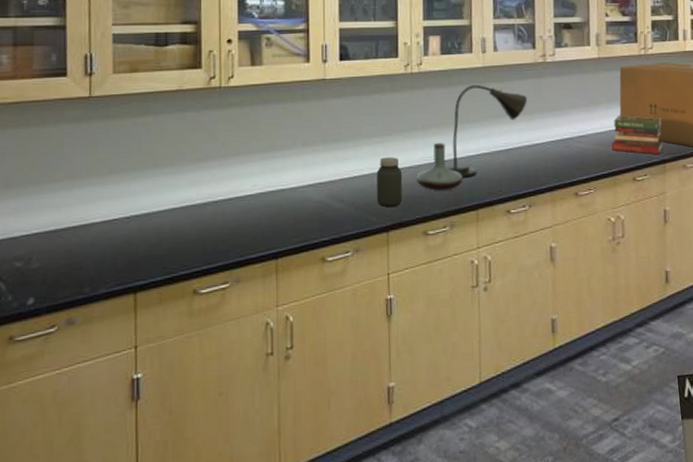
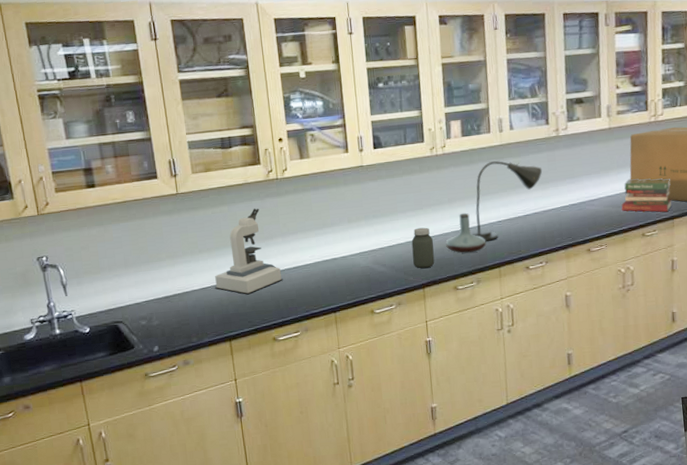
microscope: none [124,122,215,232] -> present [215,208,284,295]

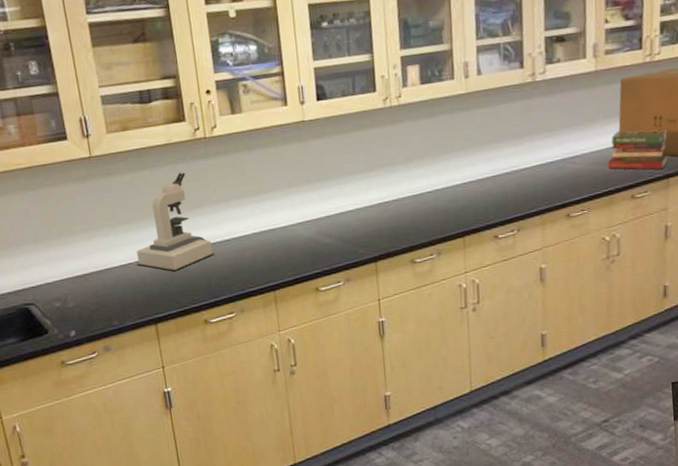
jar: present [411,227,435,269] -> none [361,191,389,240]
flask: present [445,212,486,253] -> none [401,174,449,221]
desk lamp: present [469,160,543,241] -> none [428,112,516,207]

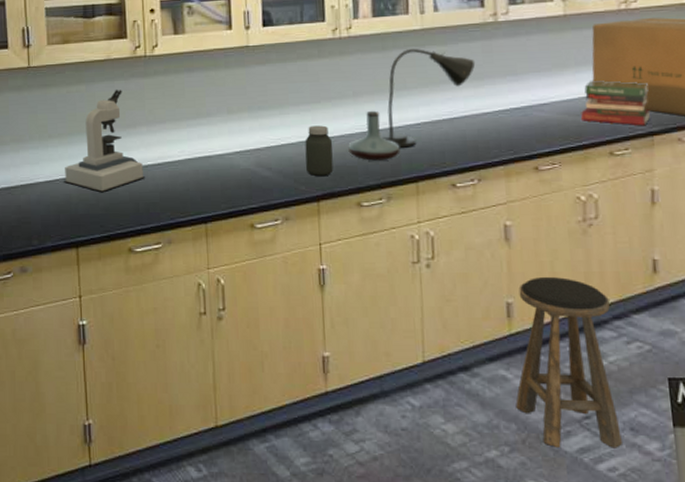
jar: none [361,191,389,240] -> present [305,125,334,177]
flask: none [401,174,449,221] -> present [348,110,400,161]
desk lamp: none [428,112,516,207] -> present [378,48,476,148]
stool: none [548,308,633,448] -> present [516,276,622,448]

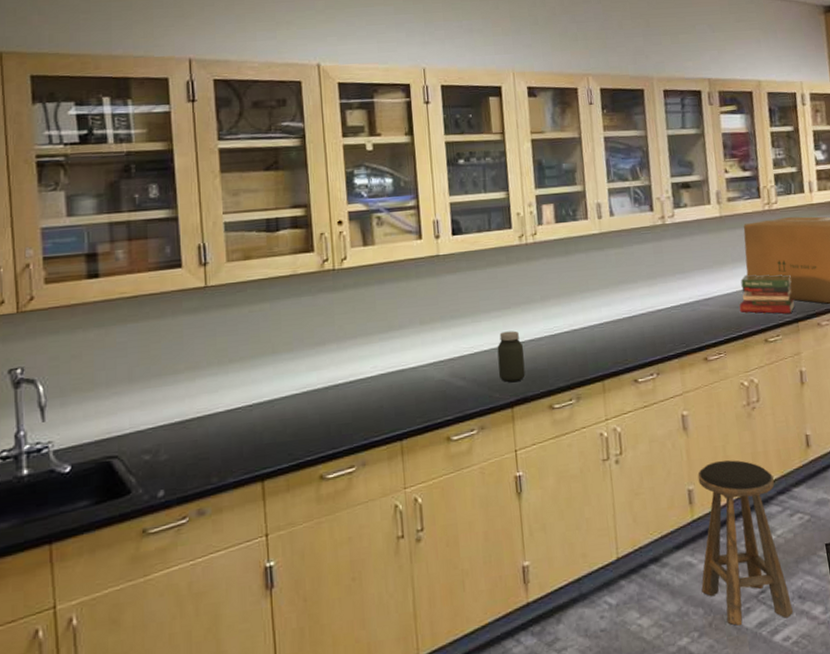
microscope: present [64,90,146,193] -> none [247,306,337,418]
flask: present [348,110,400,161] -> none [538,313,587,363]
desk lamp: present [378,48,476,148] -> none [566,251,649,348]

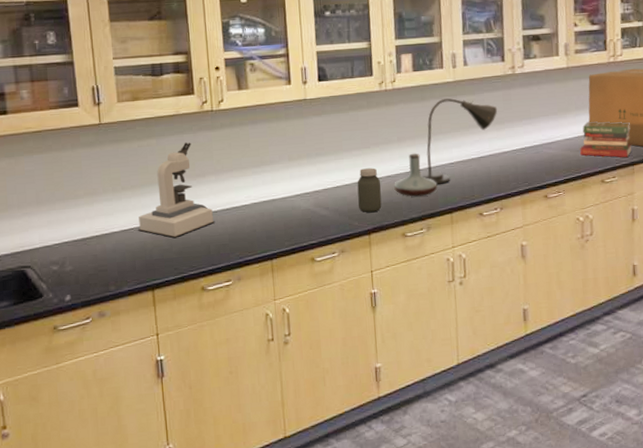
microscope: none [247,306,337,418] -> present [138,142,216,239]
flask: none [538,313,587,363] -> present [394,153,438,197]
desk lamp: none [566,251,649,348] -> present [419,98,498,184]
stool: present [697,460,793,626] -> none [530,284,610,422]

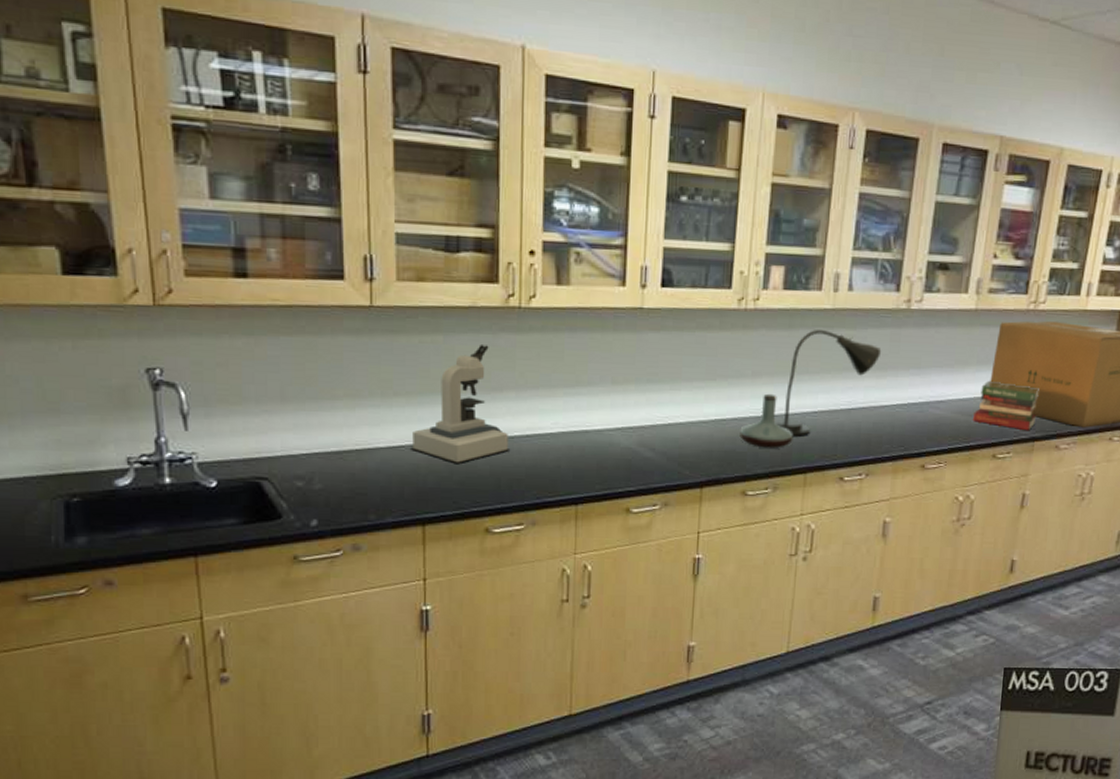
jar: present [357,167,382,213] -> none [693,405,724,462]

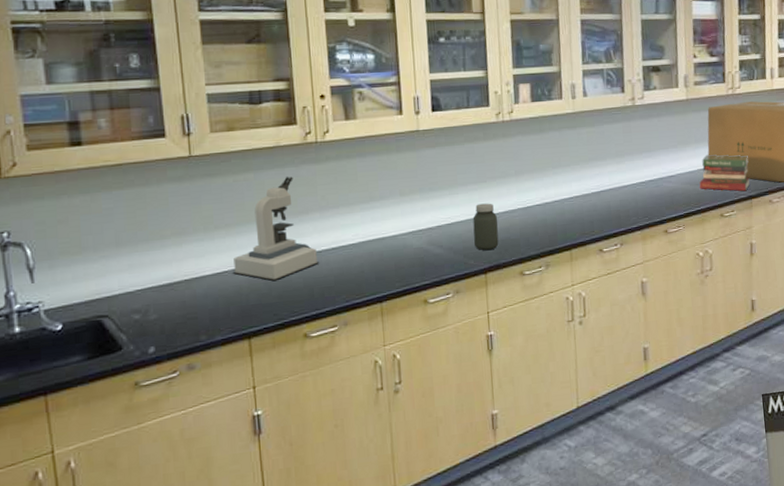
jar: none [693,405,724,462] -> present [473,203,499,251]
flask: present [739,393,793,448] -> none [511,187,557,233]
desk lamp: present [773,329,882,436] -> none [538,129,618,220]

